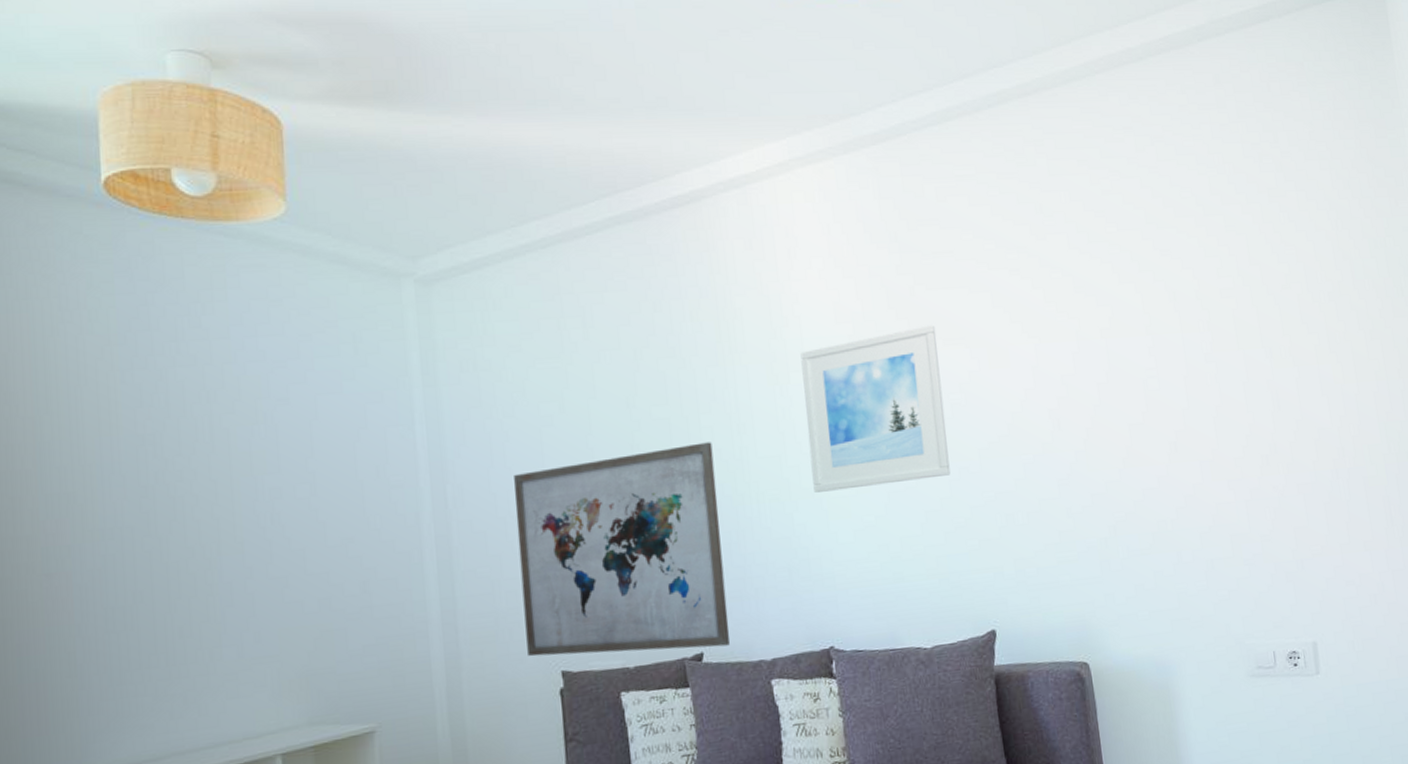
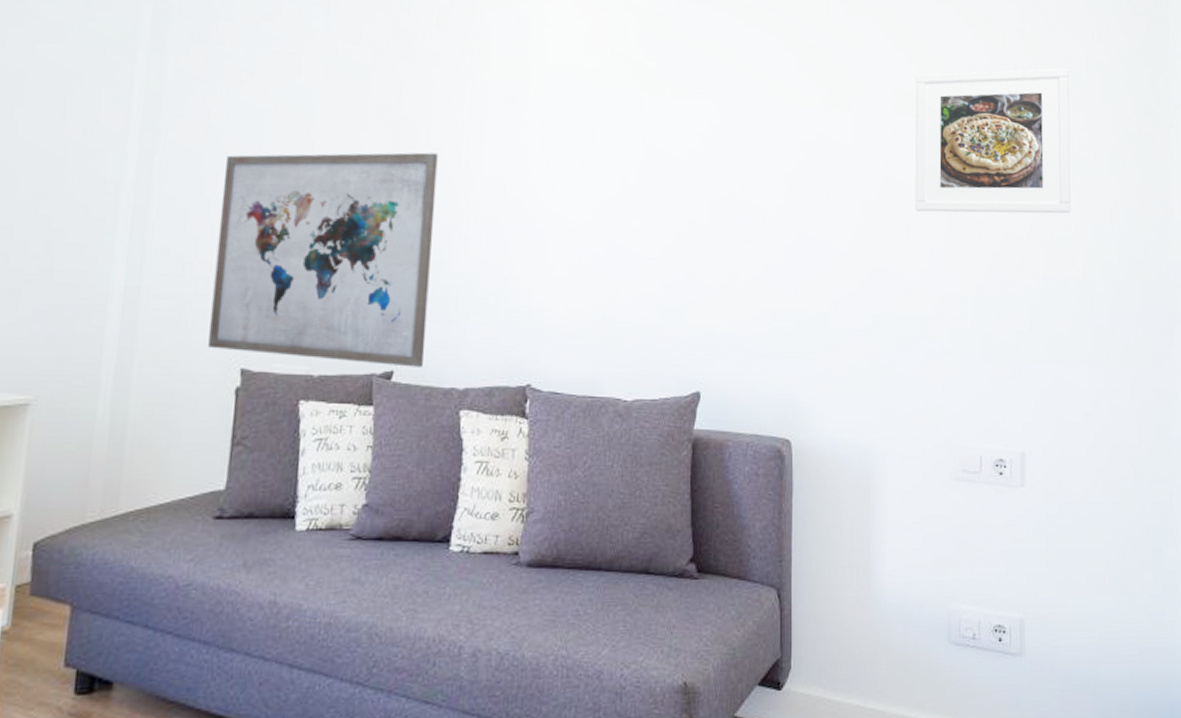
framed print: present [800,325,951,493] -> none [535,70,684,225]
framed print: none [1164,262,1335,426] -> present [915,67,1071,214]

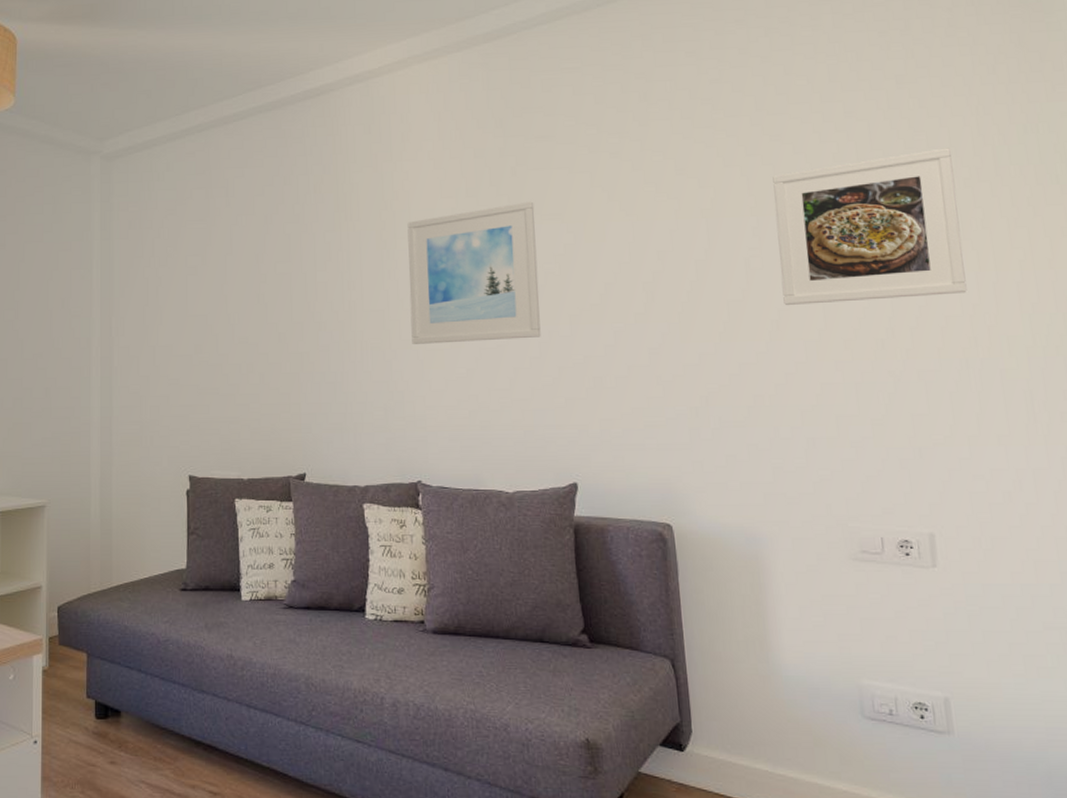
wall art: present [208,152,438,368] -> none [162,295,330,470]
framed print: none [535,70,684,225] -> present [407,201,541,344]

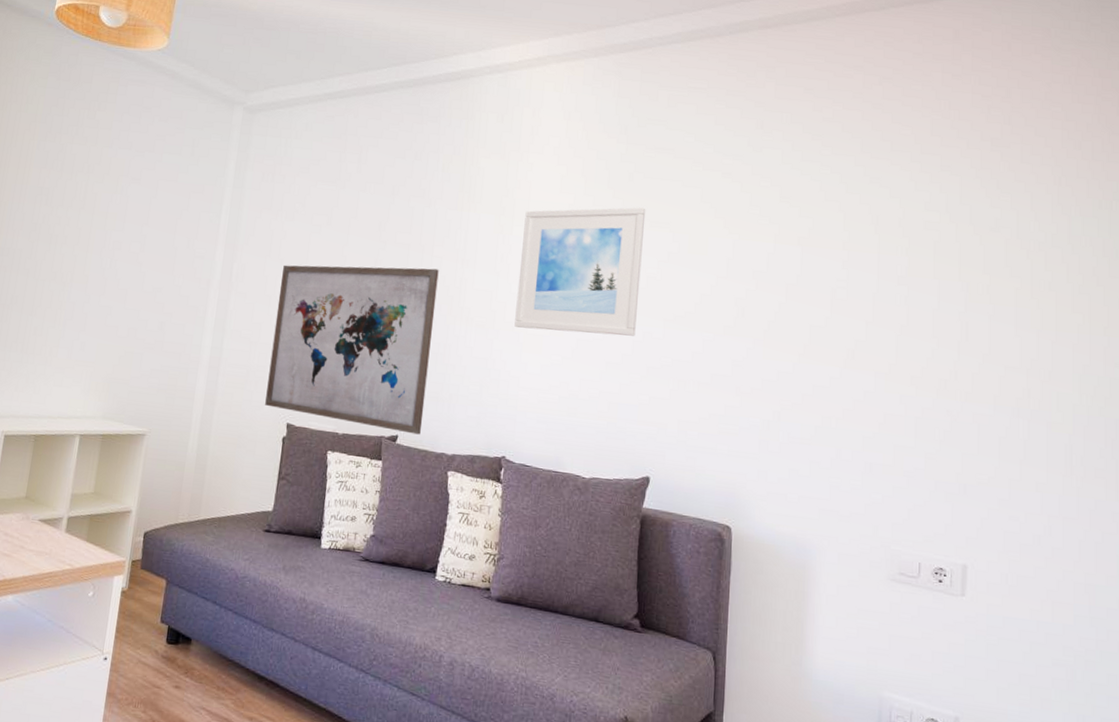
wall art: none [162,295,330,470] -> present [265,265,439,435]
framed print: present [772,148,967,305] -> none [861,211,1031,348]

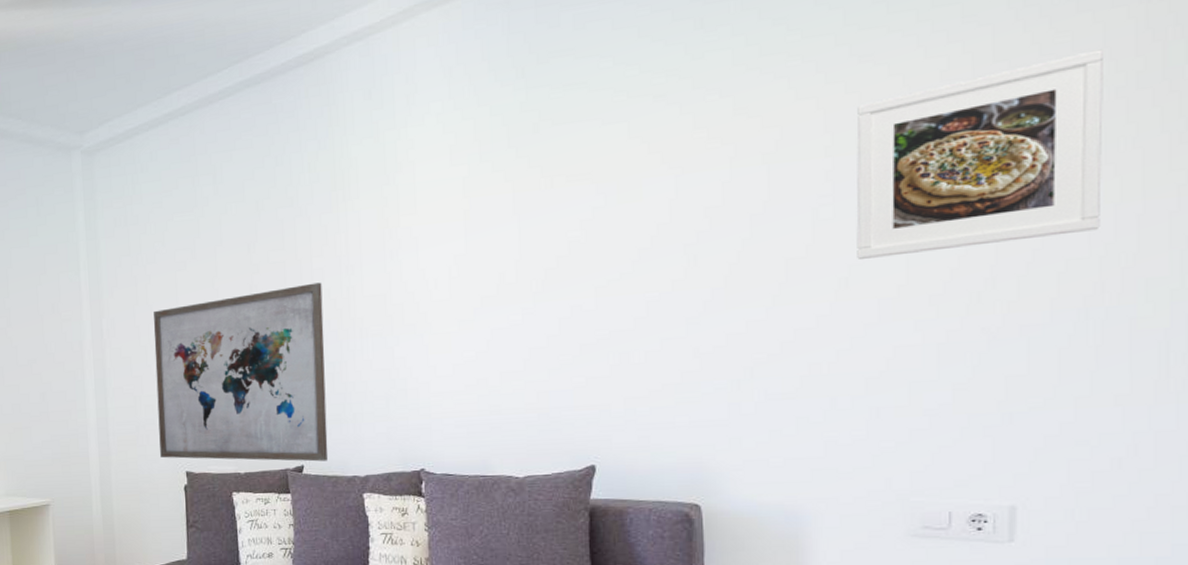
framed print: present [514,207,646,336] -> none [412,161,561,329]
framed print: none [861,211,1031,348] -> present [856,49,1103,259]

